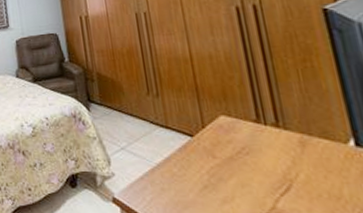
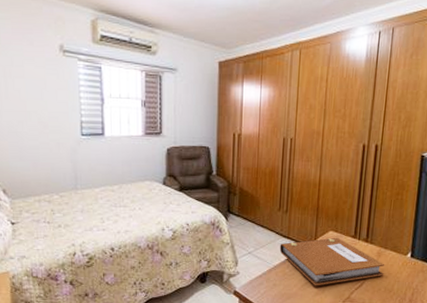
notebook: none [158,123,320,191] -> present [279,237,385,286]

